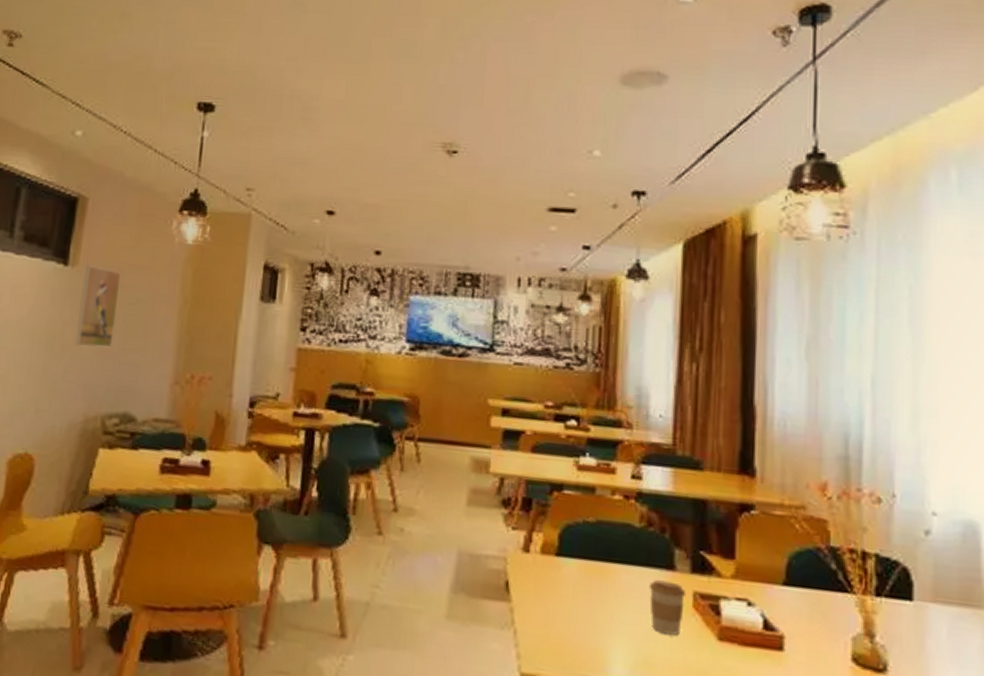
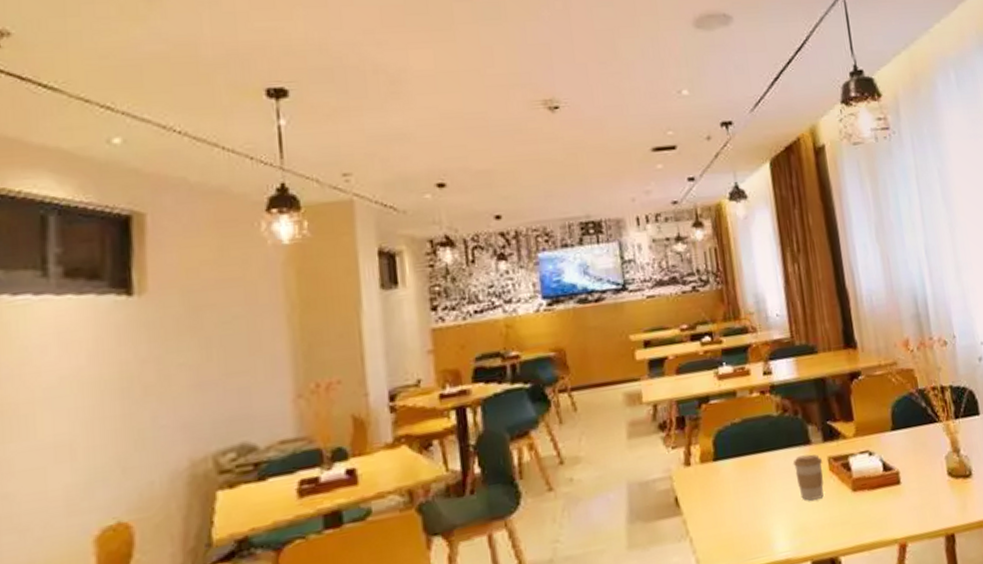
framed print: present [74,265,121,348] -> none [157,289,211,385]

